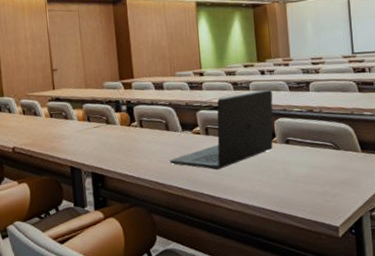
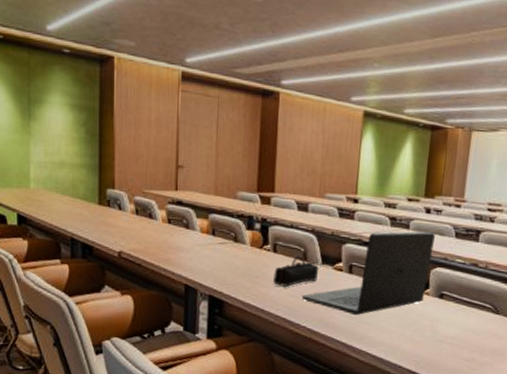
pencil case: none [143,127,181,155] -> present [273,256,319,287]

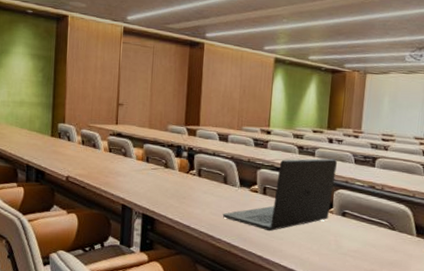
pencil case: present [273,256,319,287] -> none [198,179,238,206]

